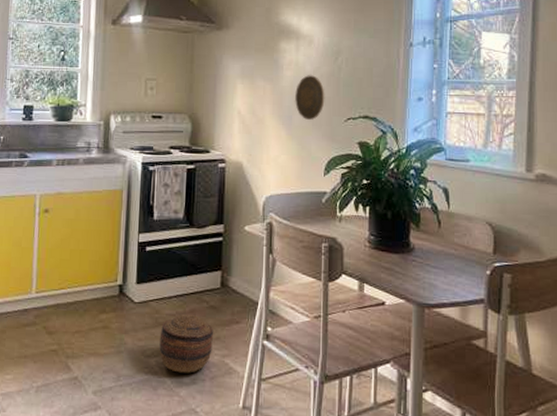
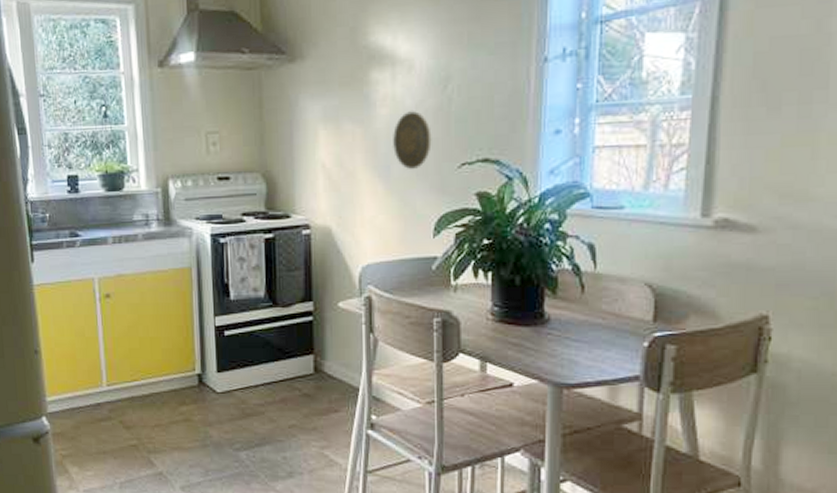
basket: present [159,315,214,373] -> none [248,404,310,467]

